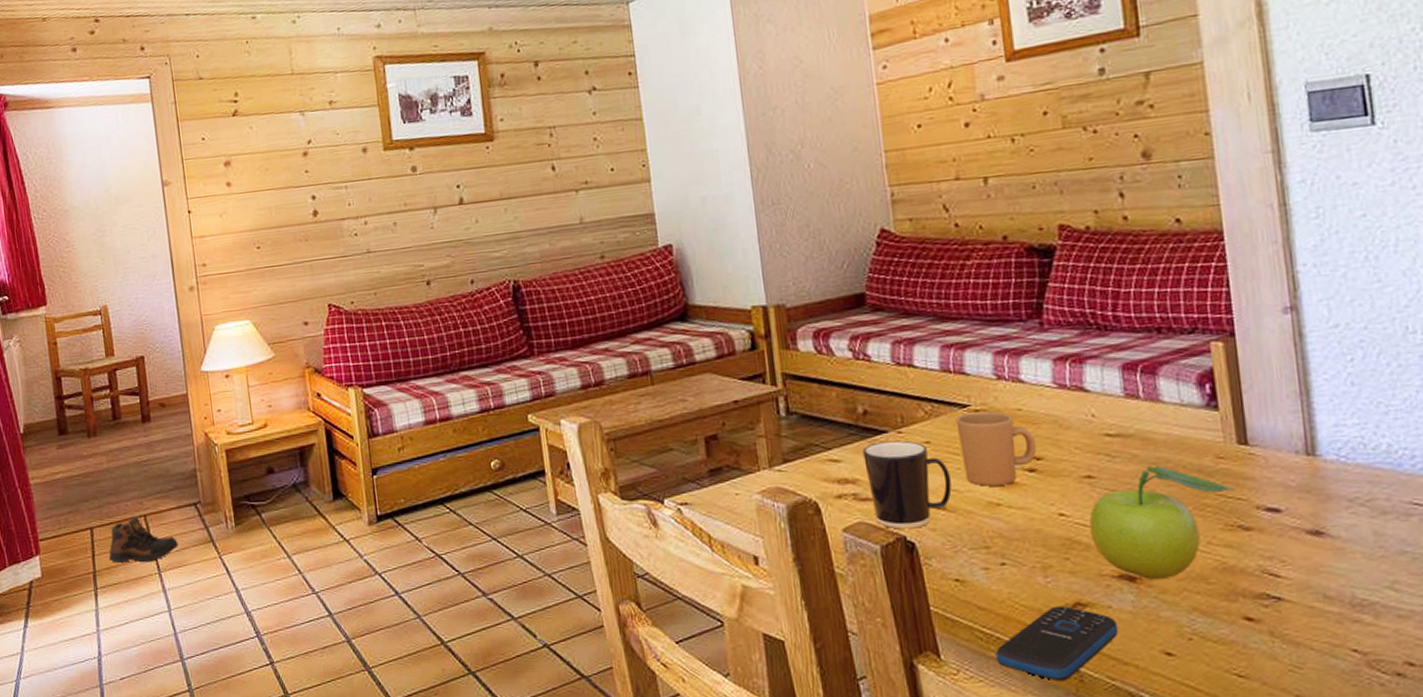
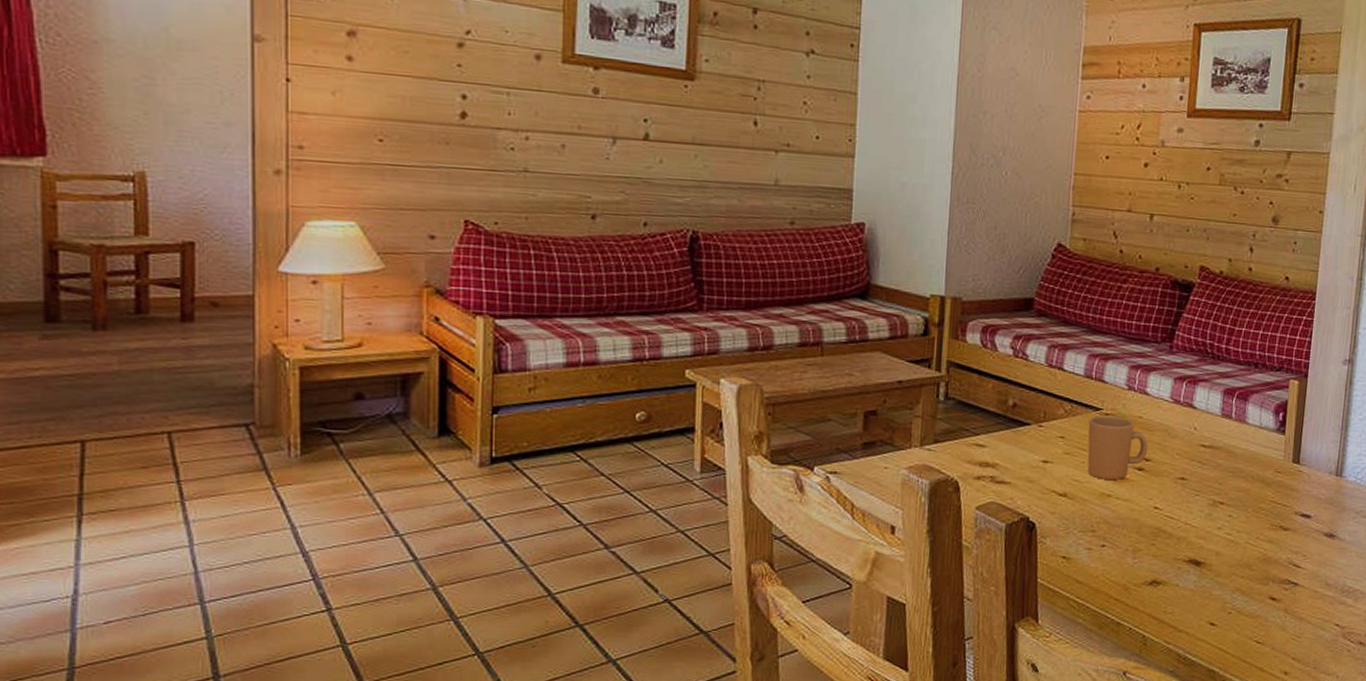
boot: present [109,515,179,563] -> none [107,431,215,488]
mug: present [863,440,952,530] -> none [1005,432,1075,511]
mobile phone: present [996,605,1119,682] -> none [1083,582,1181,644]
fruit: present [1088,466,1236,579] -> none [1174,474,1284,564]

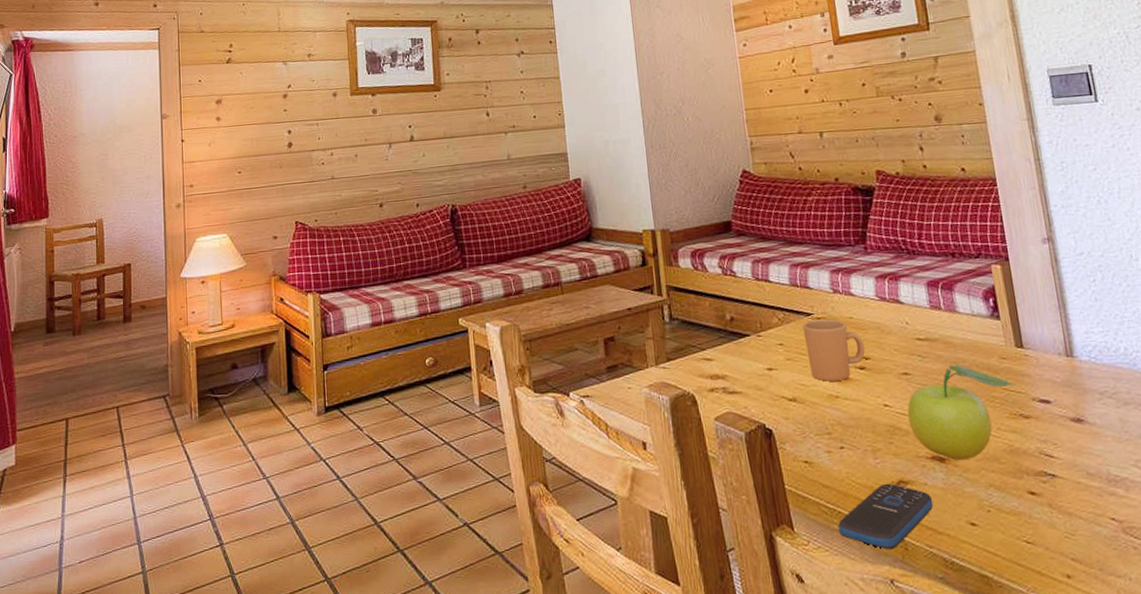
mobile phone: none [1083,582,1181,644] -> present [838,483,934,550]
fruit: none [1174,474,1284,564] -> present [907,365,1016,460]

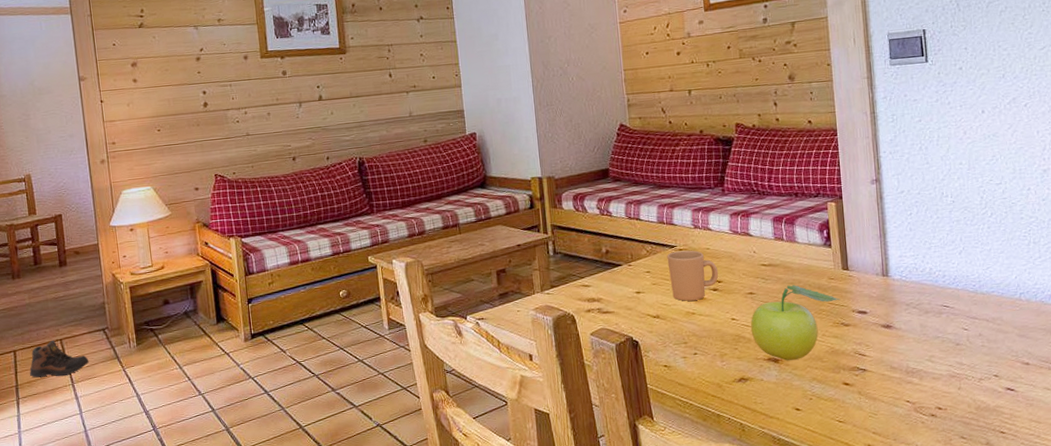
boot: none [81,407,146,451] -> present [29,340,89,378]
mobile phone: present [838,483,934,550] -> none [690,380,767,432]

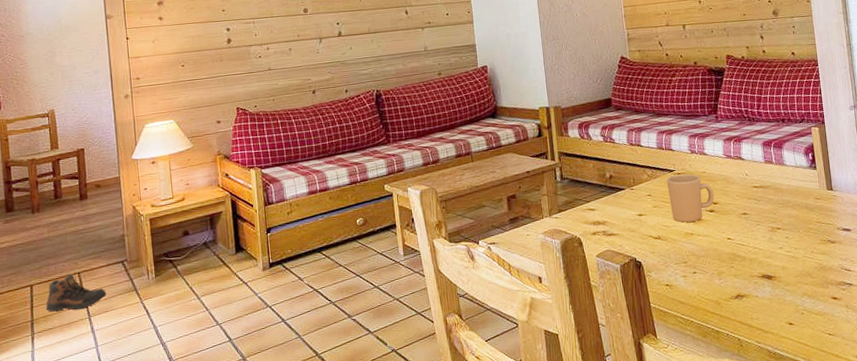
fruit: present [750,285,840,360] -> none [744,205,826,277]

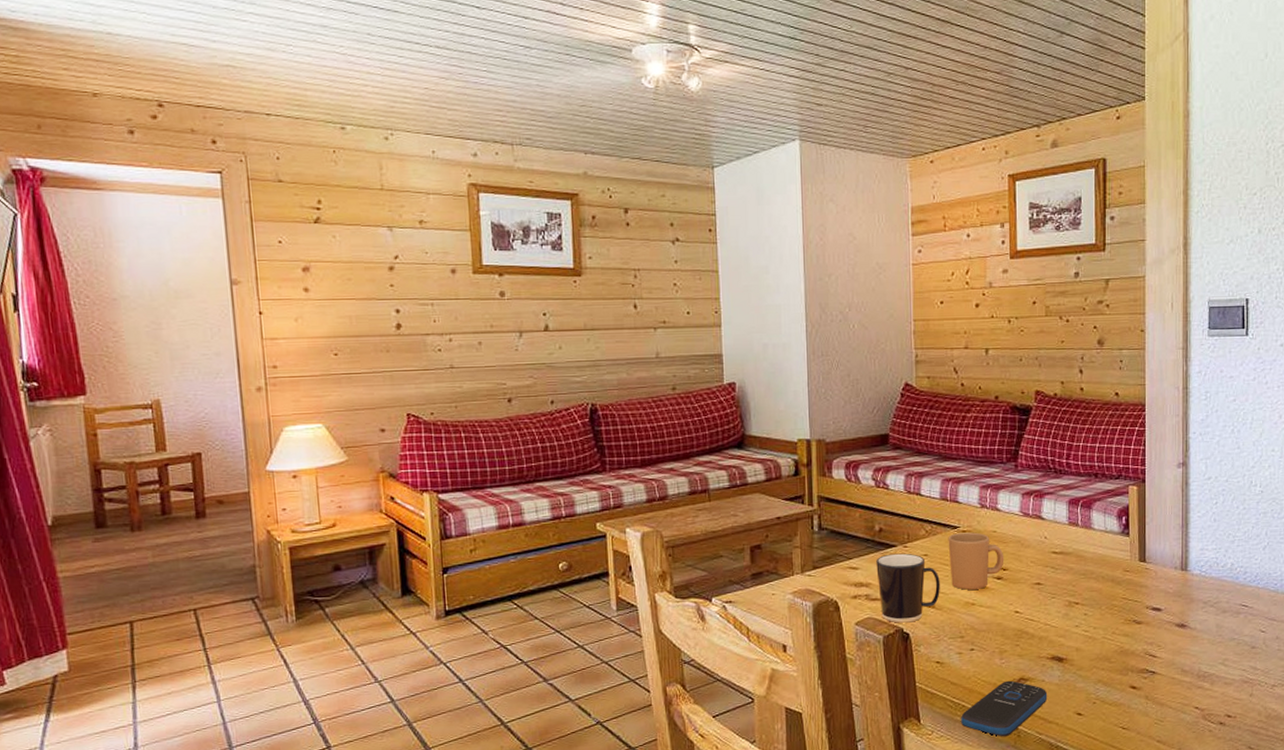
boot: present [46,273,107,312] -> none [151,609,232,656]
mug: none [609,194,664,254] -> present [876,553,940,623]
mobile phone: none [691,297,762,347] -> present [961,680,1048,737]

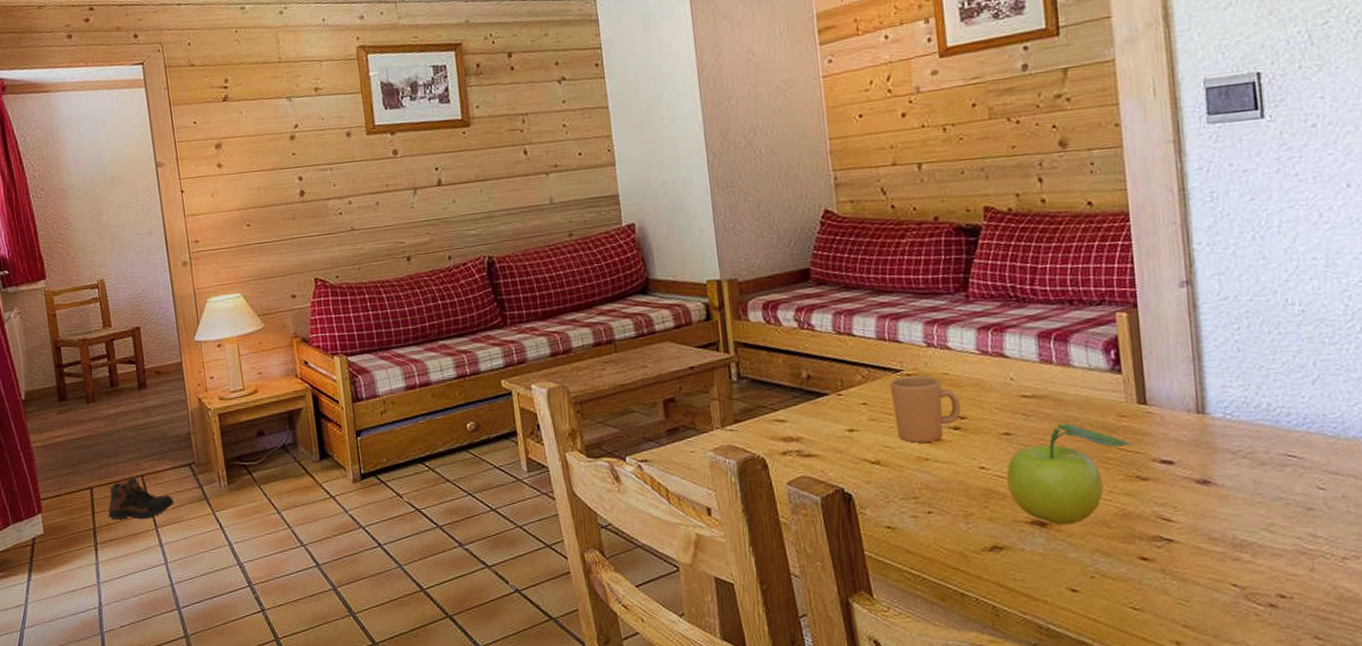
boot: none [151,609,232,656] -> present [108,476,174,520]
mug: present [876,553,940,623] -> none [806,402,885,482]
mobile phone: present [961,680,1048,737] -> none [922,549,1031,616]
fruit: none [1035,576,1134,660] -> present [1006,423,1135,525]

